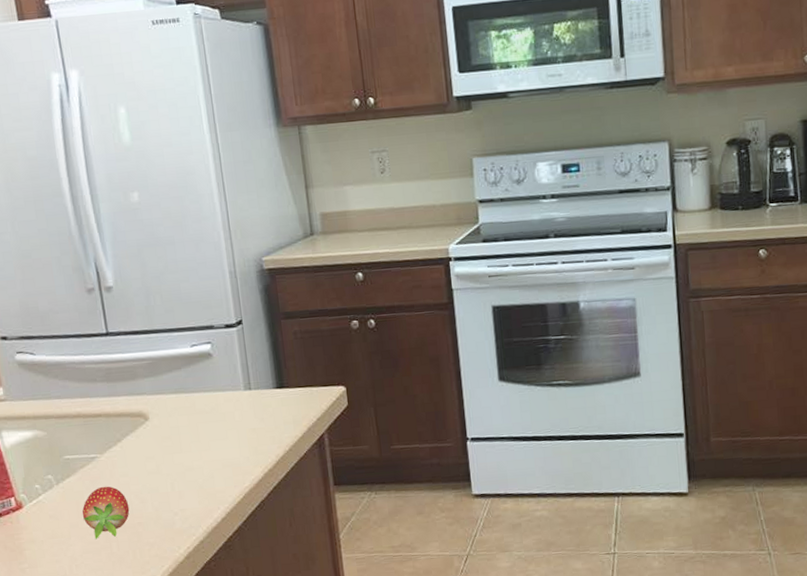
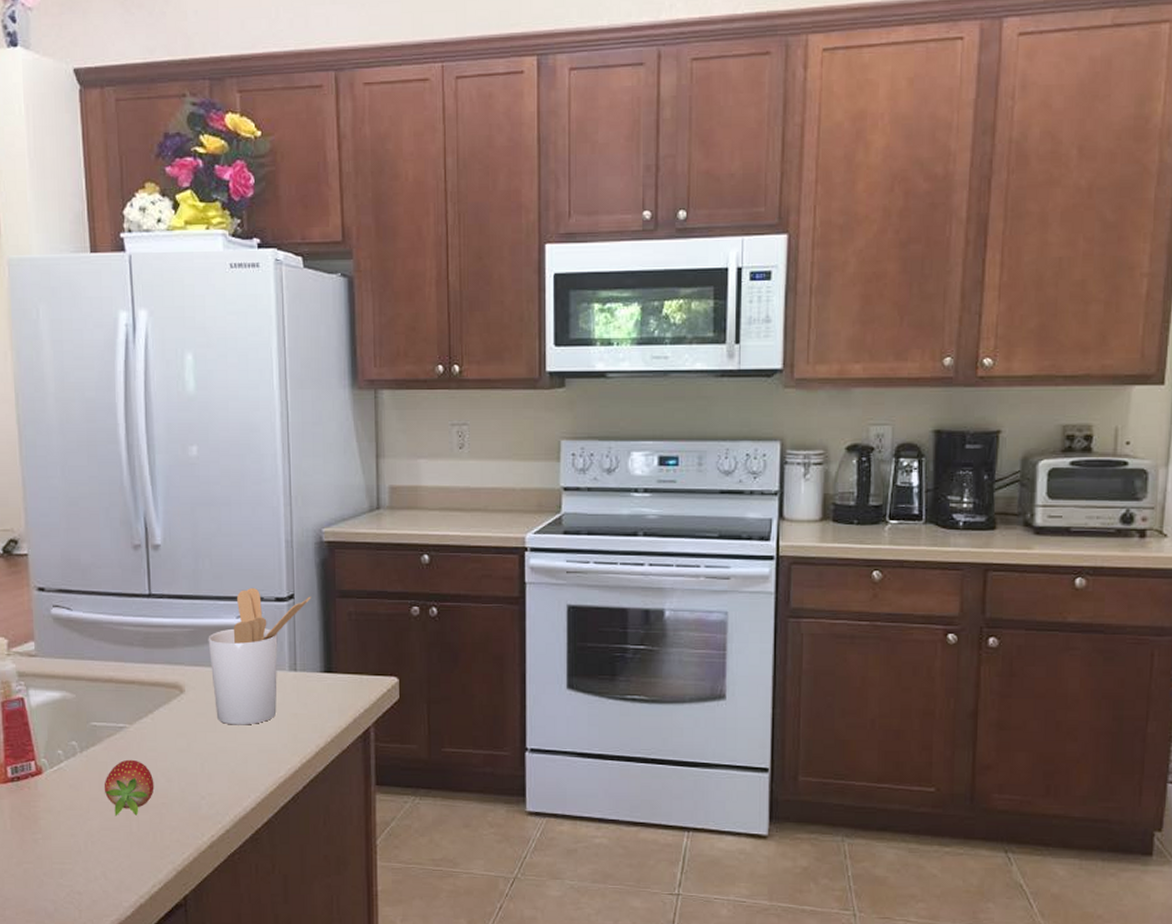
utensil holder: none [166,317,258,445] -> present [208,587,311,725]

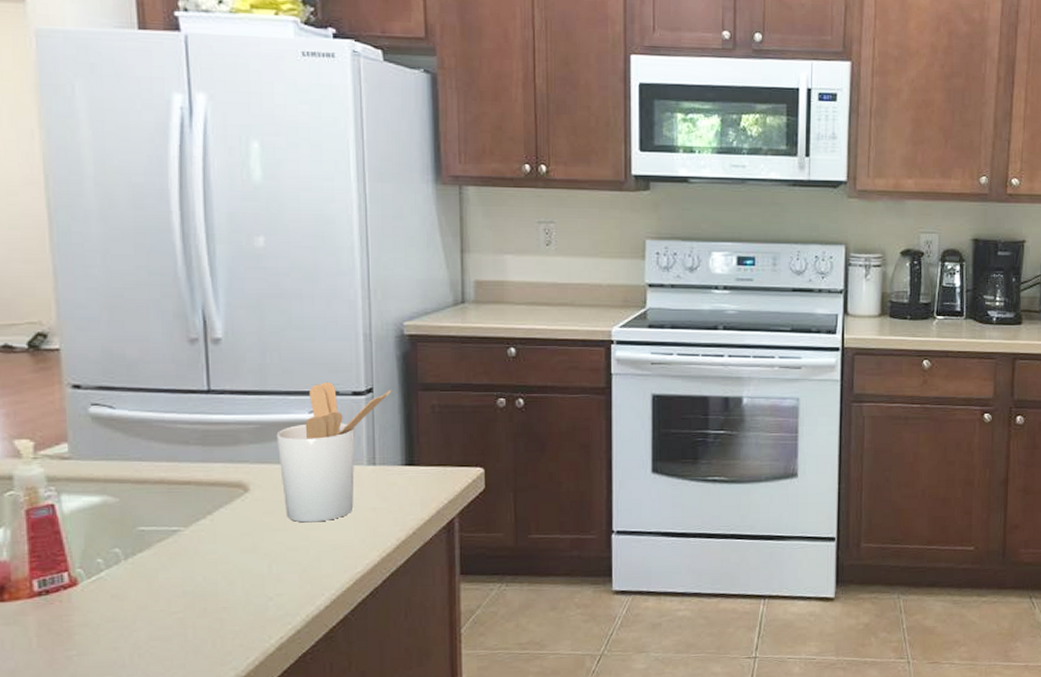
fruit: present [104,759,154,816] -> none [153,564,214,625]

